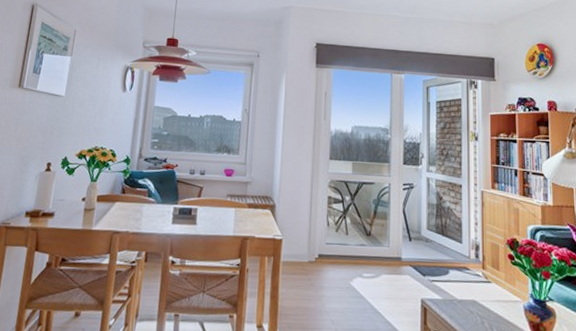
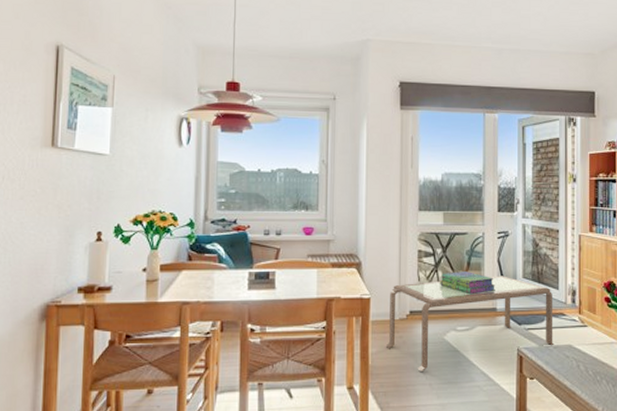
coffee table: none [294,225,459,316] -> present [385,276,555,371]
stack of books: none [348,219,400,243] -> present [440,272,495,295]

